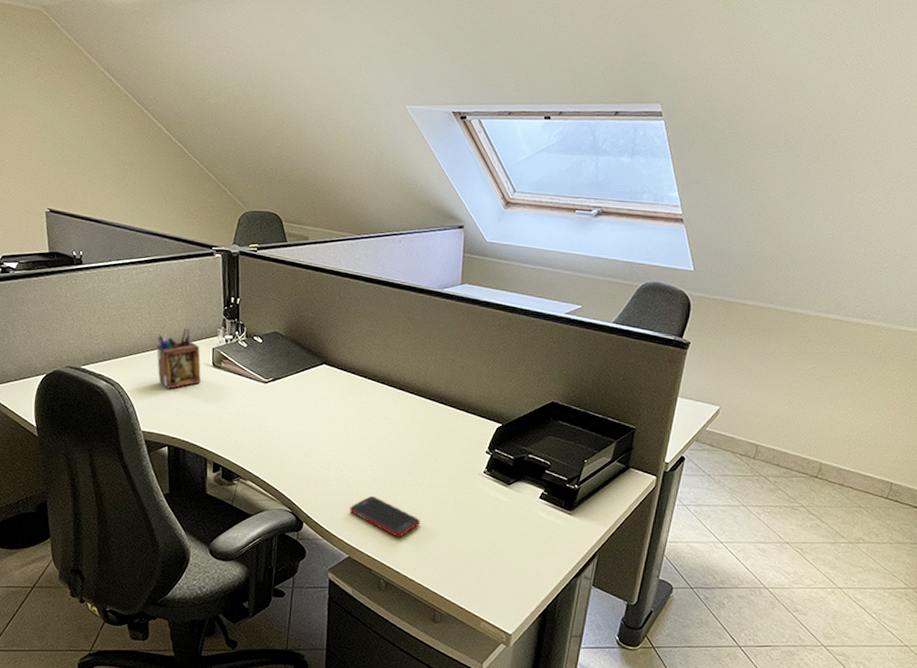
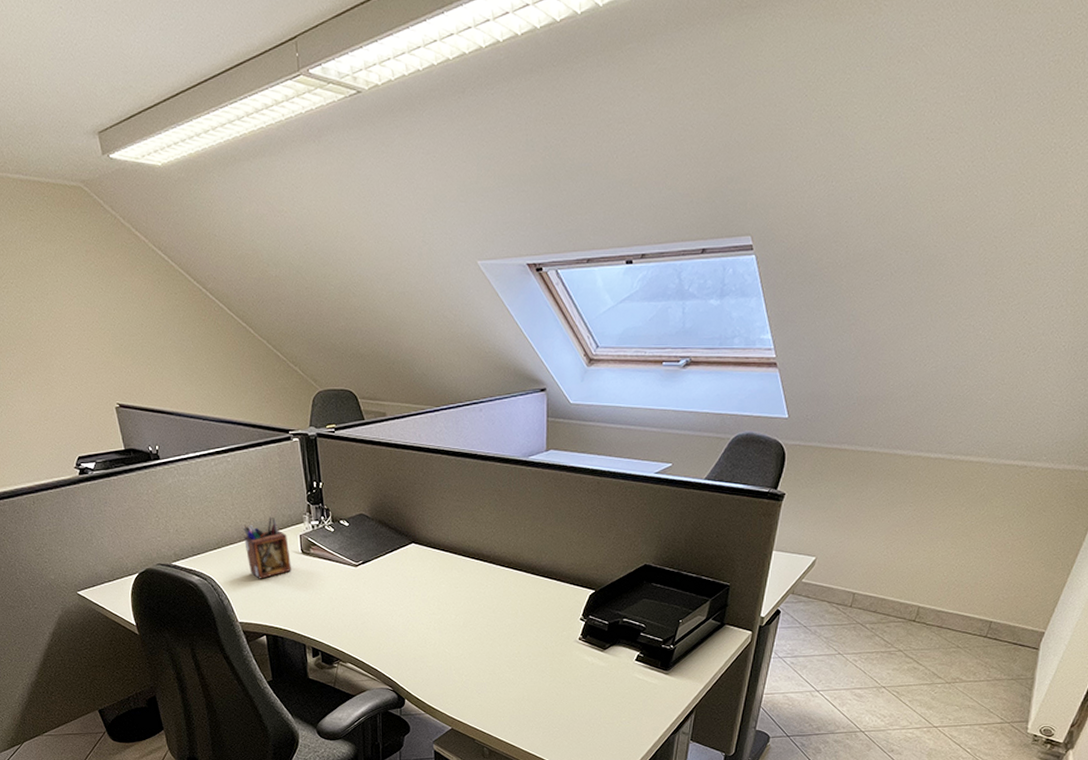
cell phone: present [350,495,420,537] -> none [449,669,519,707]

